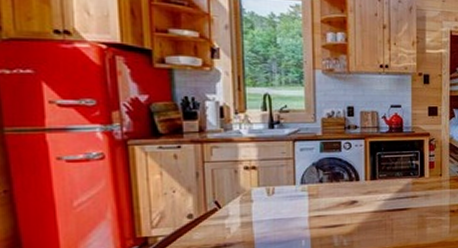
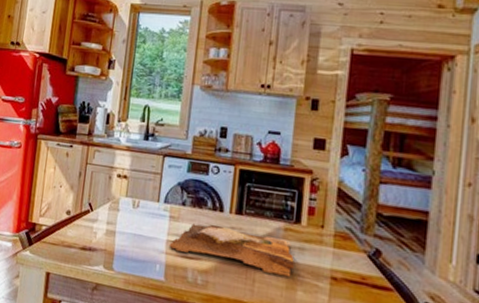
cutting board: none [312,192,422,225] -> present [169,223,294,277]

